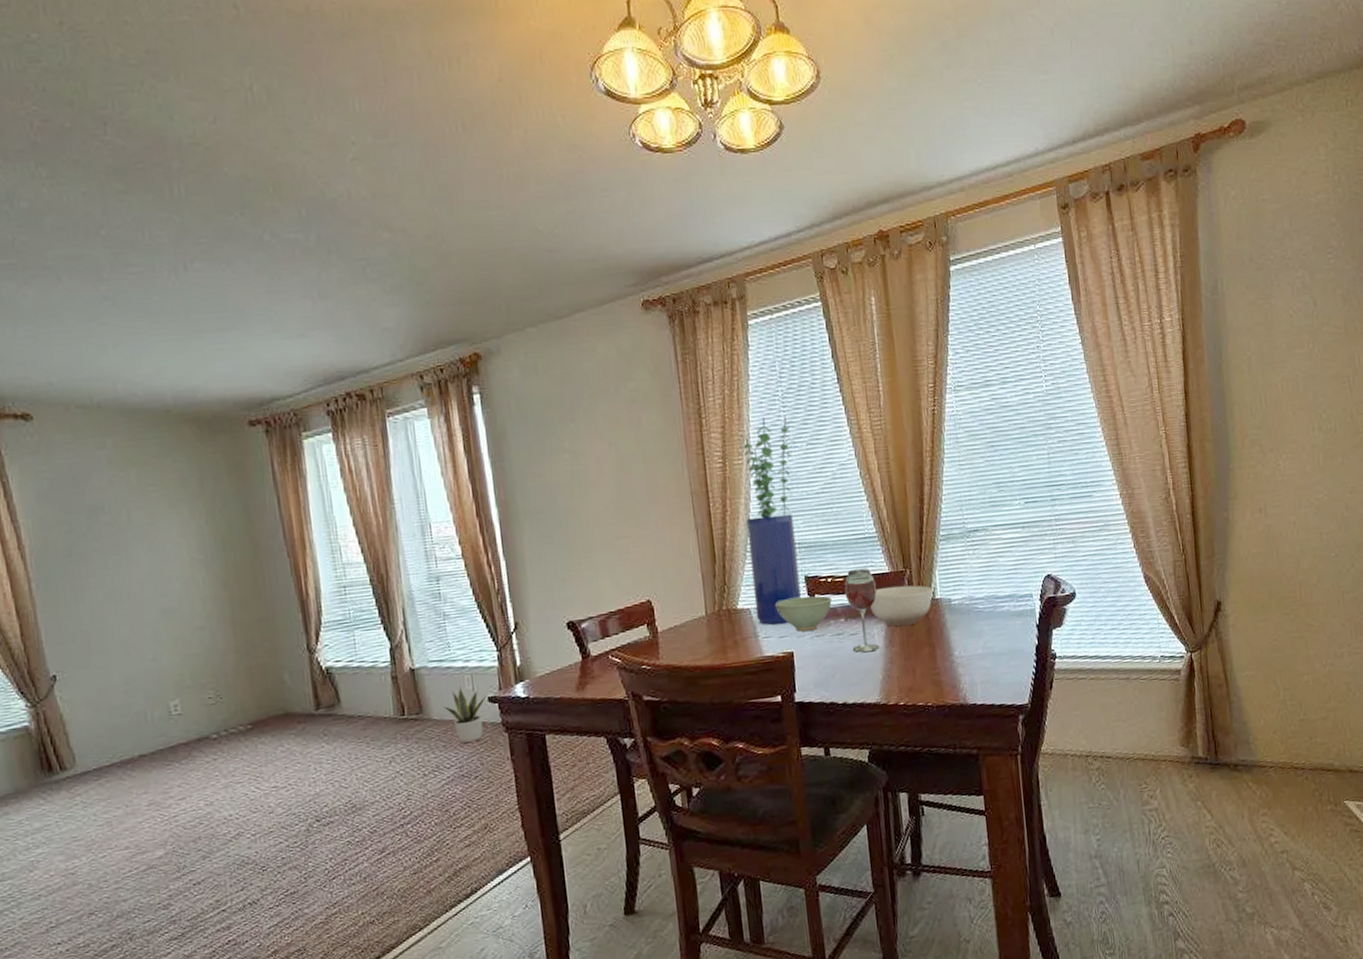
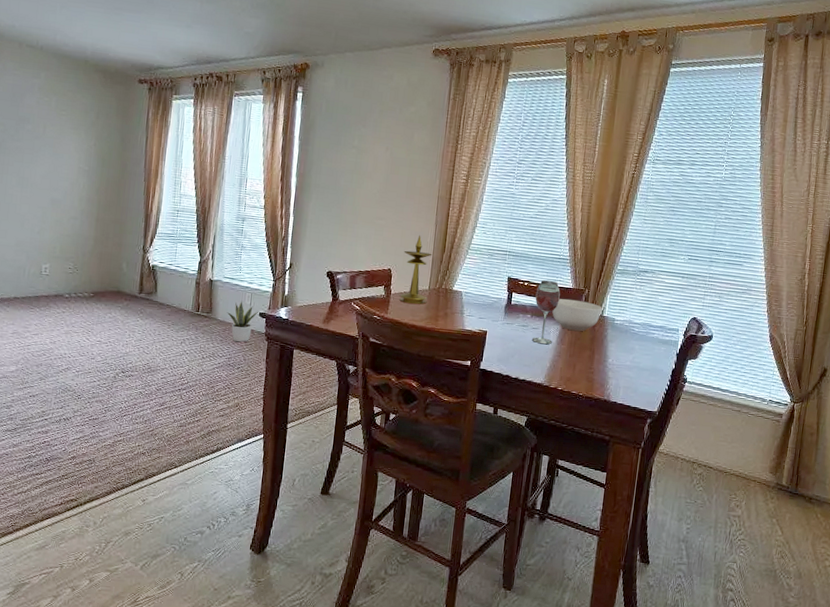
candlestick: none [662,547,708,640] -> present [399,235,432,305]
vase: present [742,416,801,625] -> none [465,152,521,308]
bowl: present [775,595,833,632] -> none [481,291,525,318]

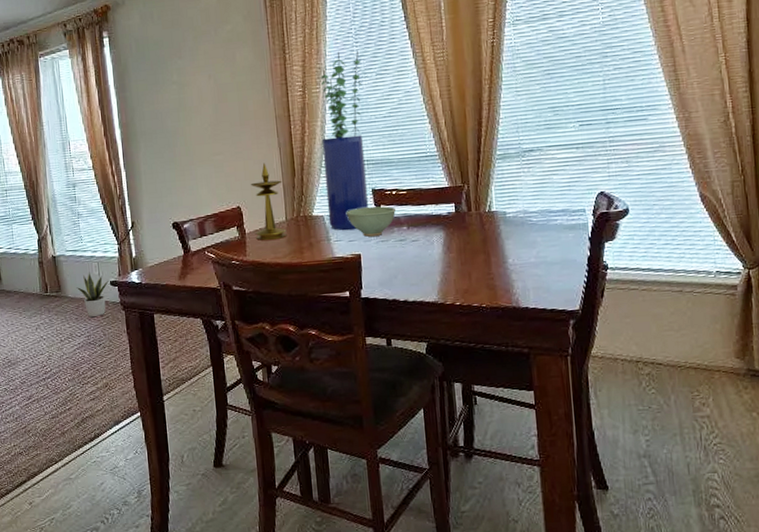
vase: none [465,152,521,308] -> present [320,50,368,230]
bowl: none [481,291,525,318] -> present [346,206,397,237]
wineglass: present [531,280,560,345] -> none [407,183,438,257]
bowl: present [552,298,602,332] -> none [431,198,489,236]

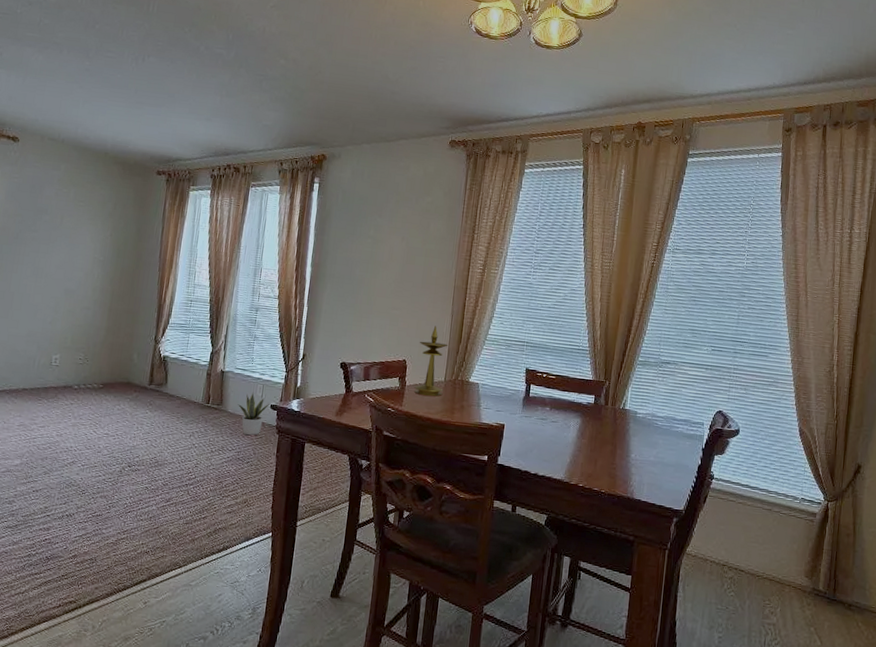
vase: present [320,50,368,230] -> none [482,241,538,401]
bowl: present [346,206,397,237] -> none [499,382,544,411]

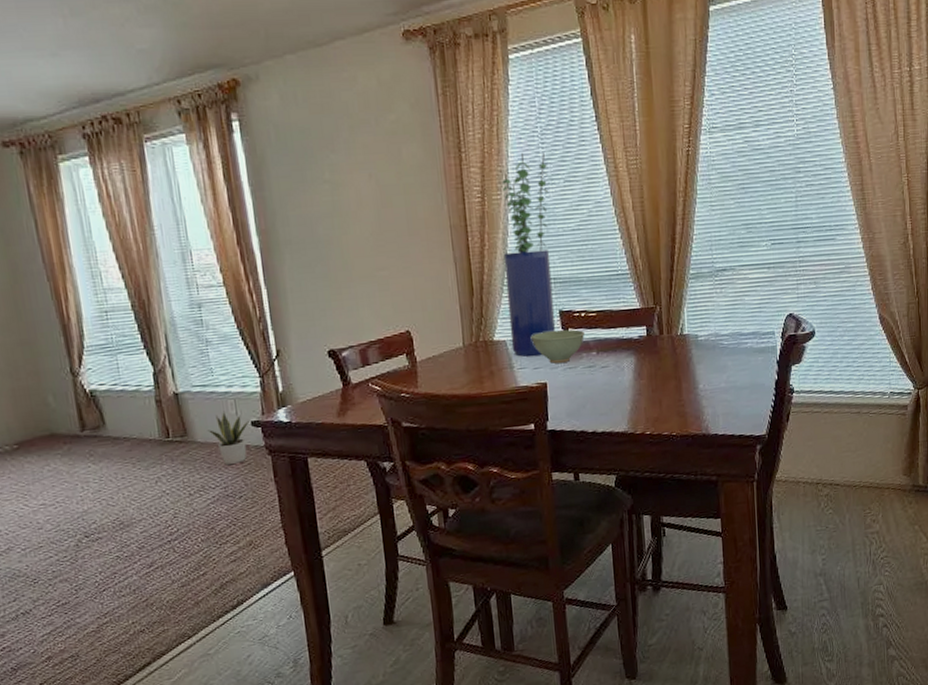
candlestick: present [414,325,448,397] -> none [421,280,465,370]
vase: none [482,241,538,401] -> present [501,152,555,357]
bowl: none [499,382,544,411] -> present [530,329,585,364]

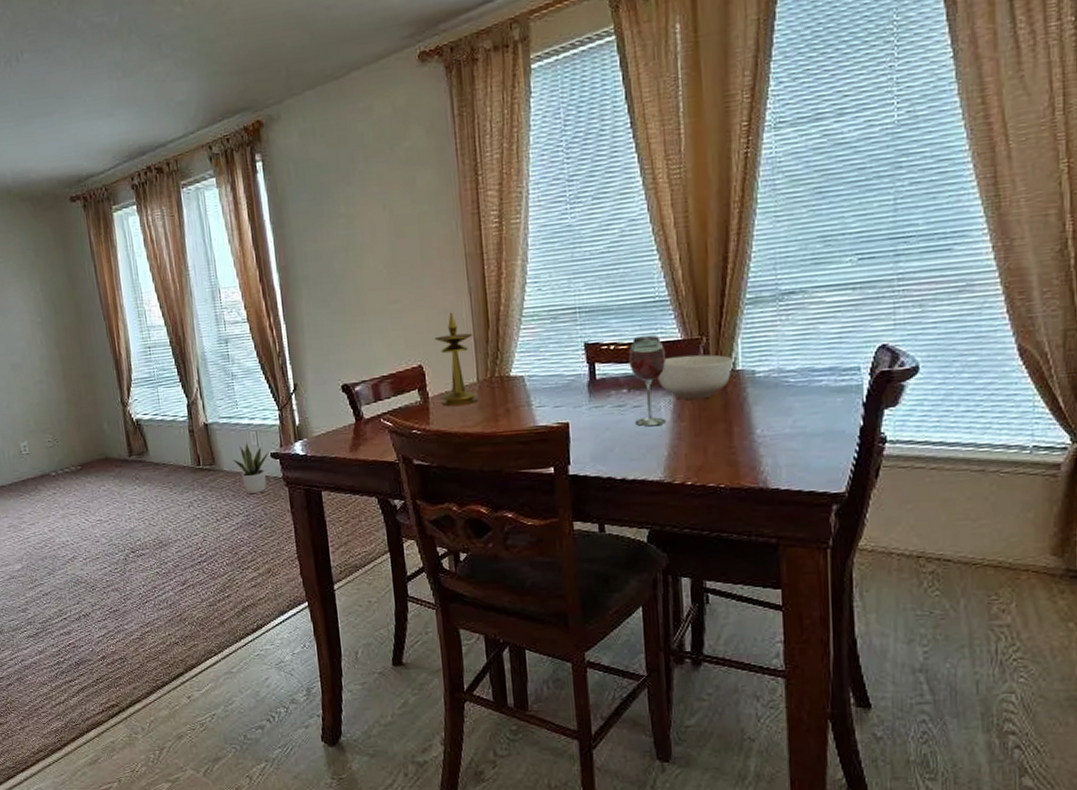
candlestick: none [421,280,465,370] -> present [434,312,479,407]
vase: present [501,152,555,357] -> none [521,168,579,394]
bowl: present [530,329,585,364] -> none [551,364,615,402]
wineglass: none [597,304,628,385] -> present [628,335,666,427]
bowl: none [621,321,681,361] -> present [658,354,733,400]

